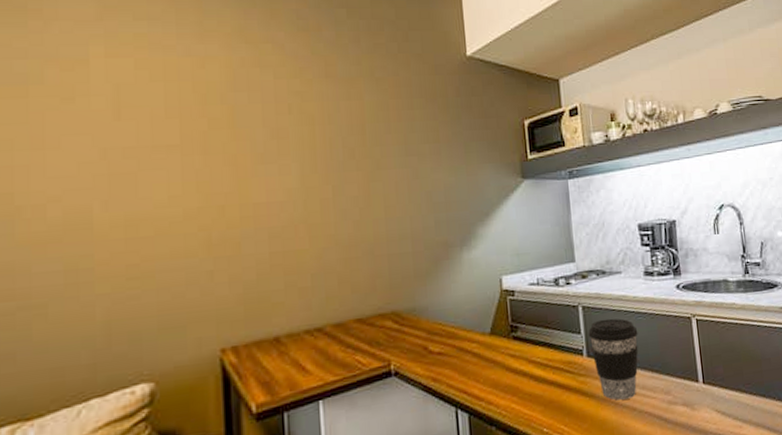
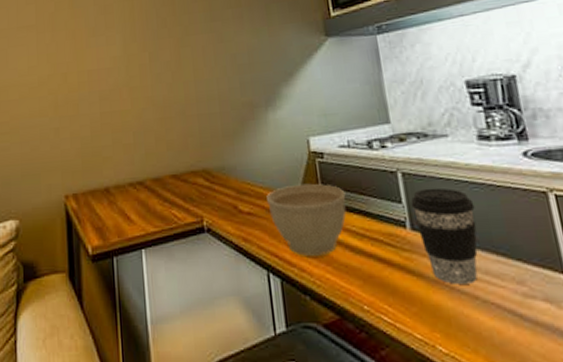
planter bowl: none [458,320,533,390] -> present [267,183,346,257]

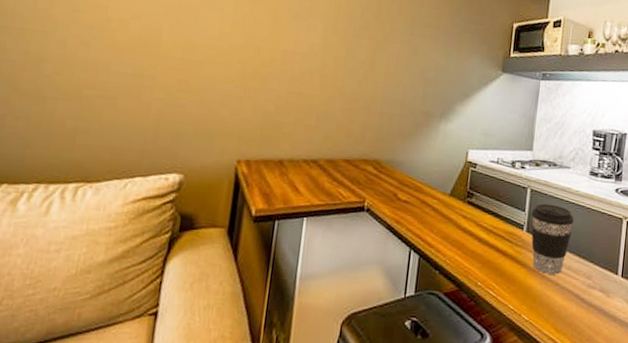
planter bowl: present [267,183,346,257] -> none [423,185,486,243]

